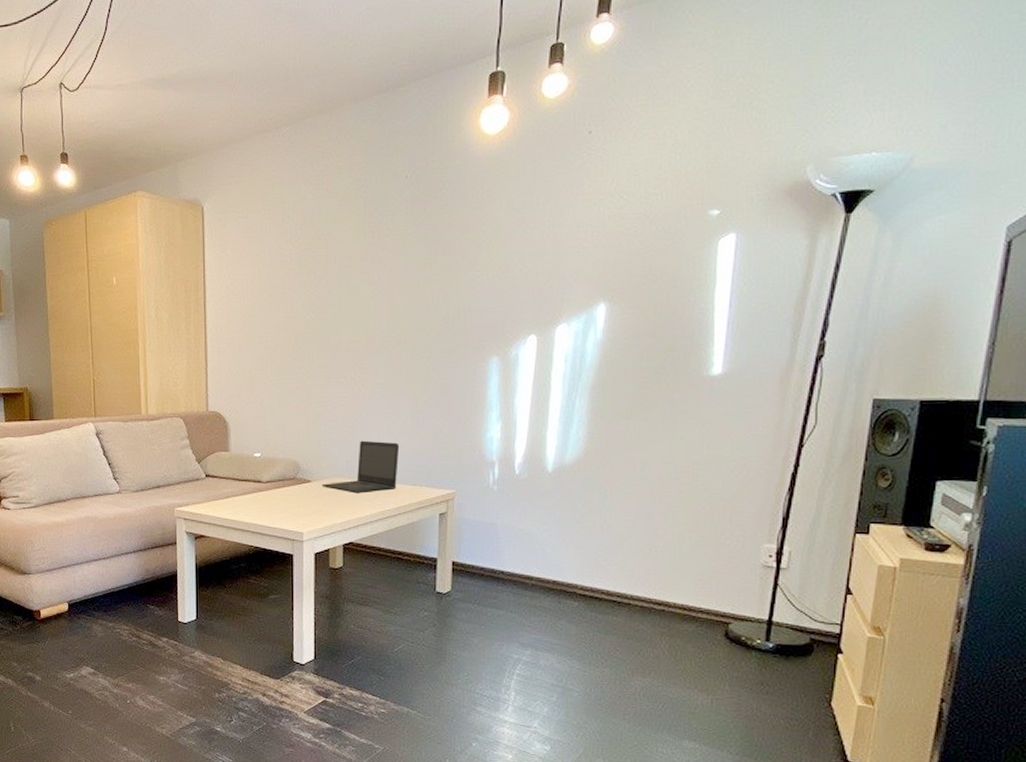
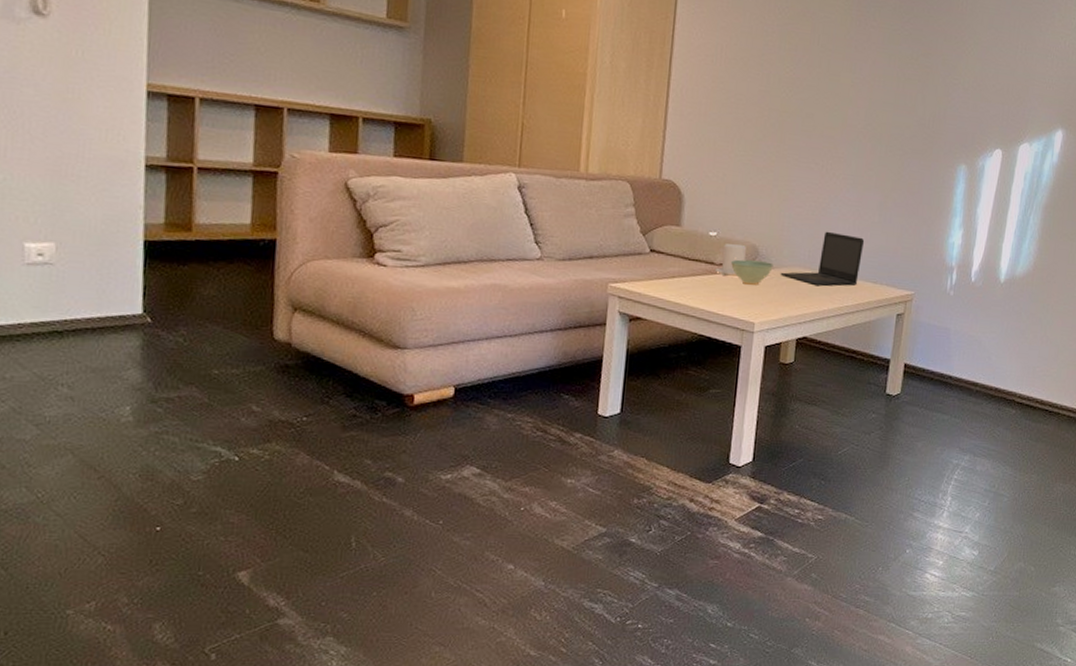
candle: none [262,461,289,493] -> present [714,243,747,277]
bowl: none [275,475,315,498] -> present [730,259,774,285]

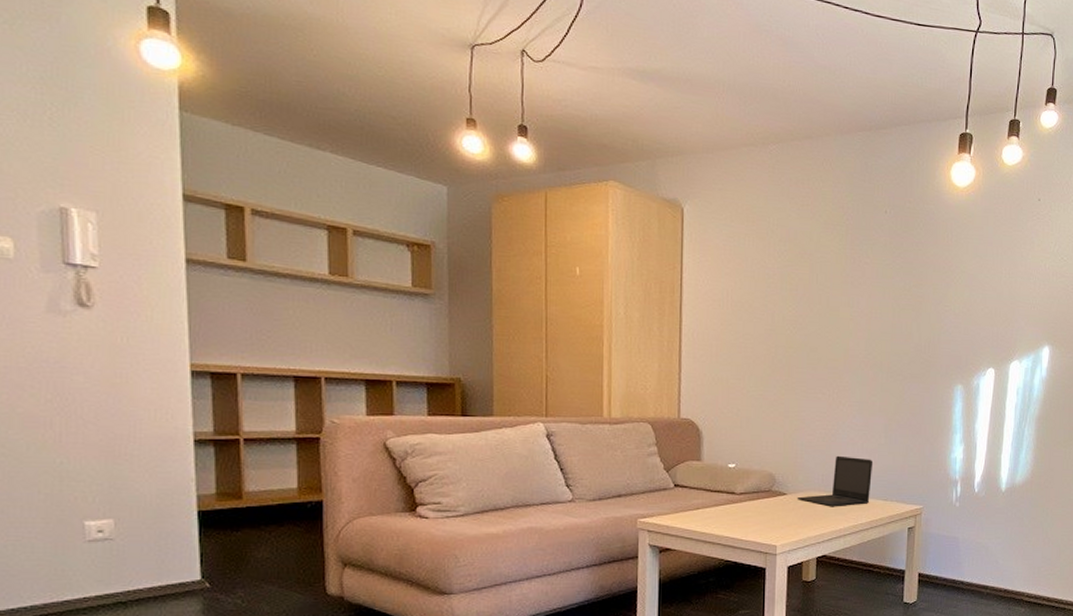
candle: present [714,243,747,277] -> none [735,473,765,505]
bowl: present [730,259,774,285] -> none [749,488,790,510]

